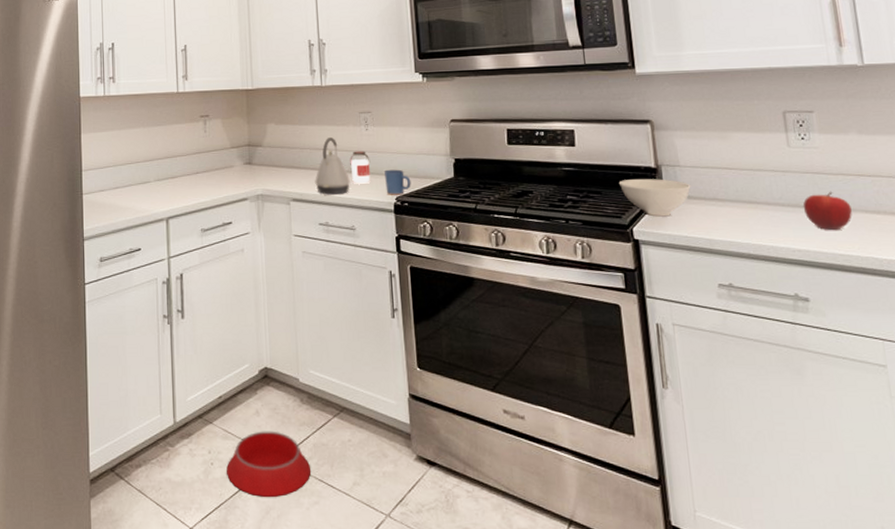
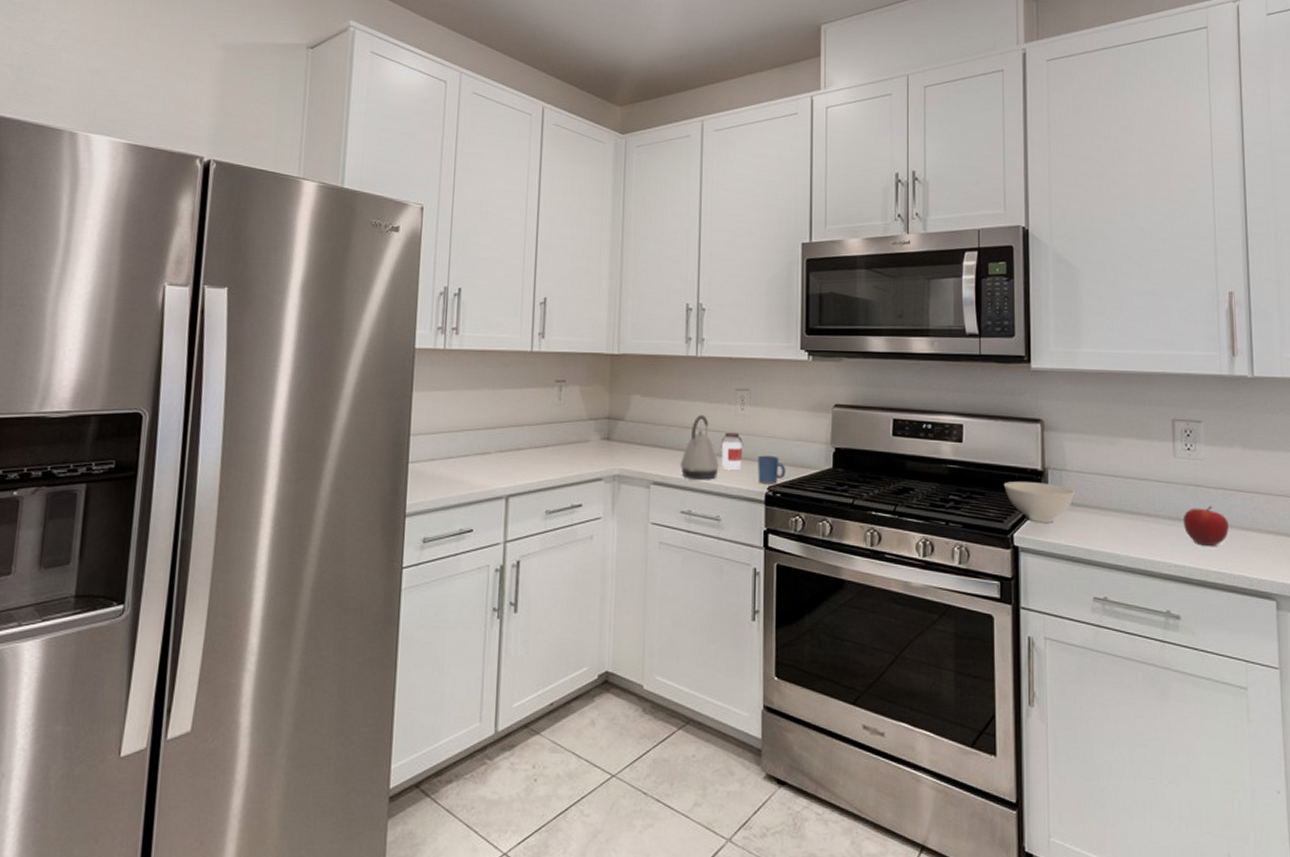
pet bowl: present [226,431,312,497] -> none [552,743,648,818]

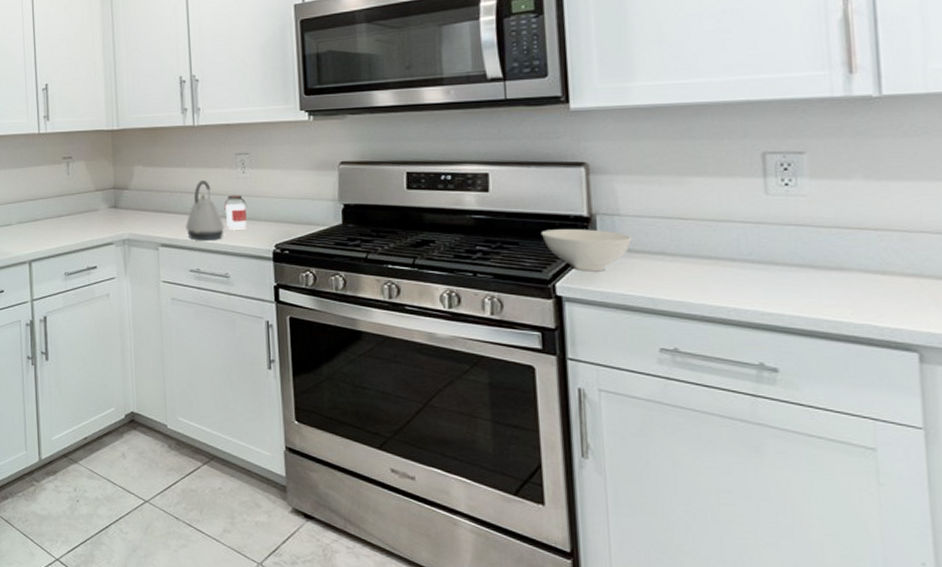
mug: present [758,455,786,484] -> none [263,215,293,242]
fruit: present [1183,505,1229,546] -> none [779,246,847,292]

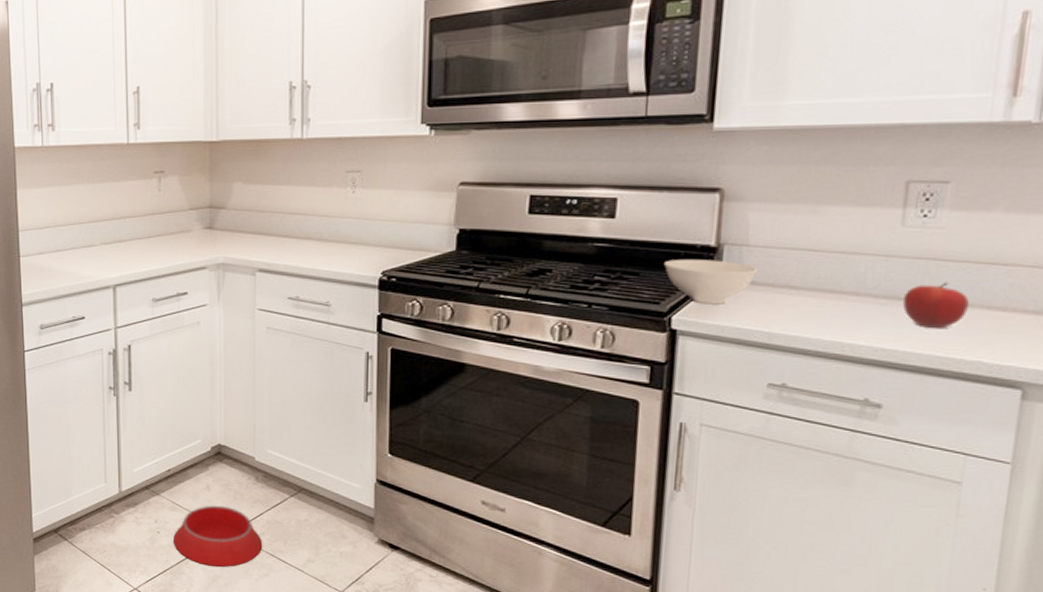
pet bowl: none [92,473,180,537] -> present [173,505,263,567]
kettle: present [185,180,224,241] -> none [286,200,328,266]
jar: present [224,195,247,230] -> none [330,217,355,255]
fruit: none [779,246,847,292] -> present [902,281,969,328]

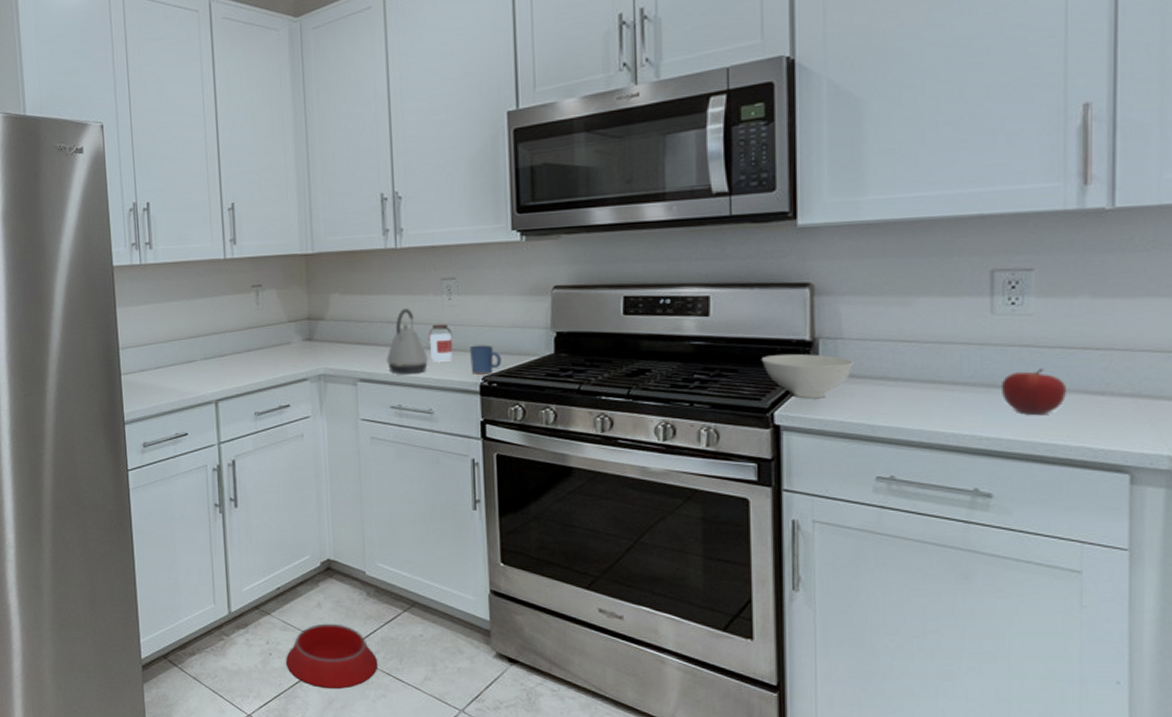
kettle: none [286,200,328,266] -> present [386,309,428,374]
jar: none [330,217,355,255] -> present [428,324,453,362]
mug: none [371,239,402,269] -> present [470,345,502,375]

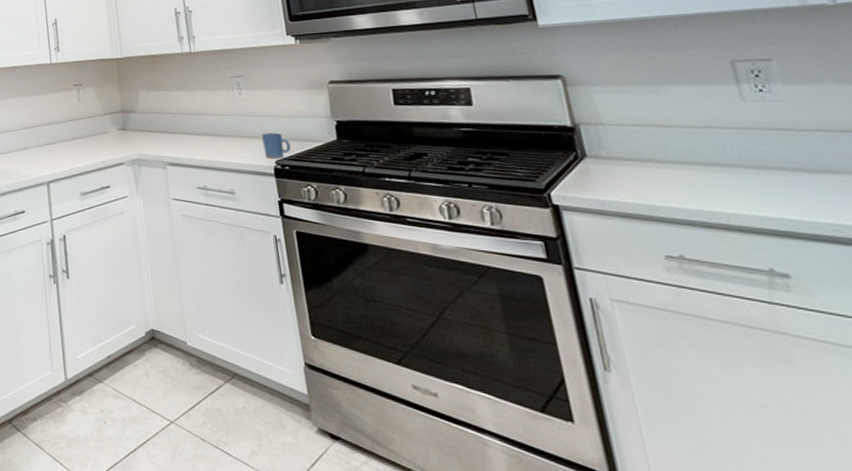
pet bowl: present [286,623,378,688] -> none [119,392,206,461]
kettle: present [386,309,428,374] -> none [190,102,226,159]
jar: present [428,324,453,362] -> none [224,115,247,148]
bowl: present [761,353,855,399] -> none [528,138,619,180]
fruit: present [1000,368,1066,414] -> none [769,150,840,195]

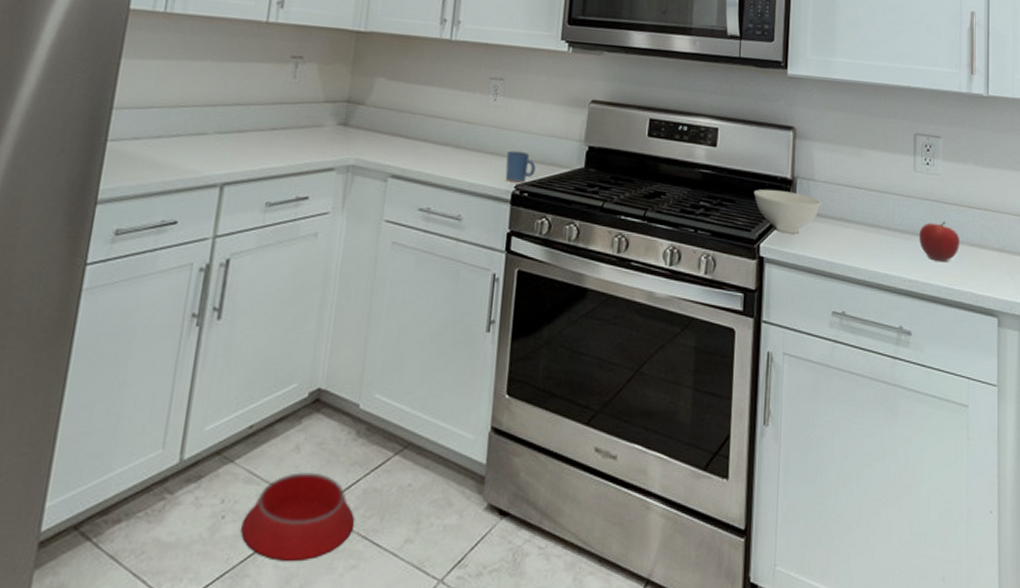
pet bowl: none [119,392,206,461] -> present [241,472,355,561]
bowl: none [528,138,619,180] -> present [753,189,822,234]
fruit: none [769,150,840,195] -> present [918,221,959,261]

